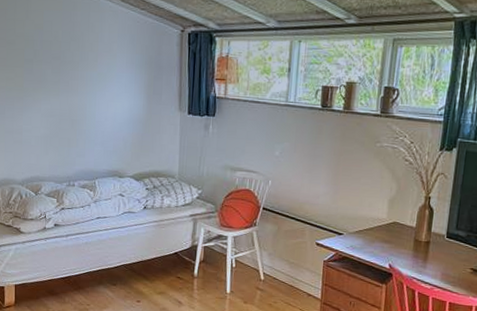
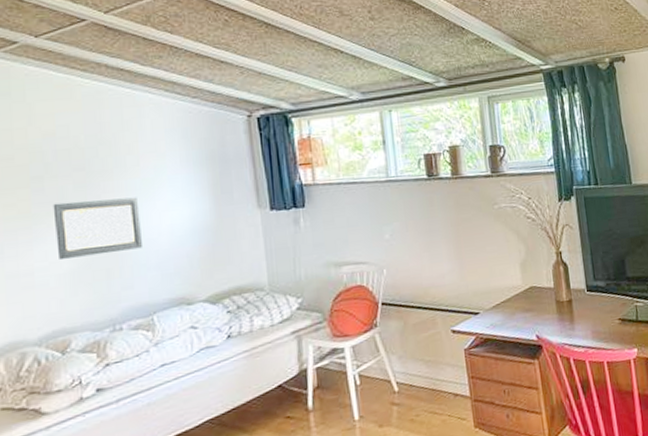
wall art: none [37,82,94,128] -> present [53,197,144,261]

